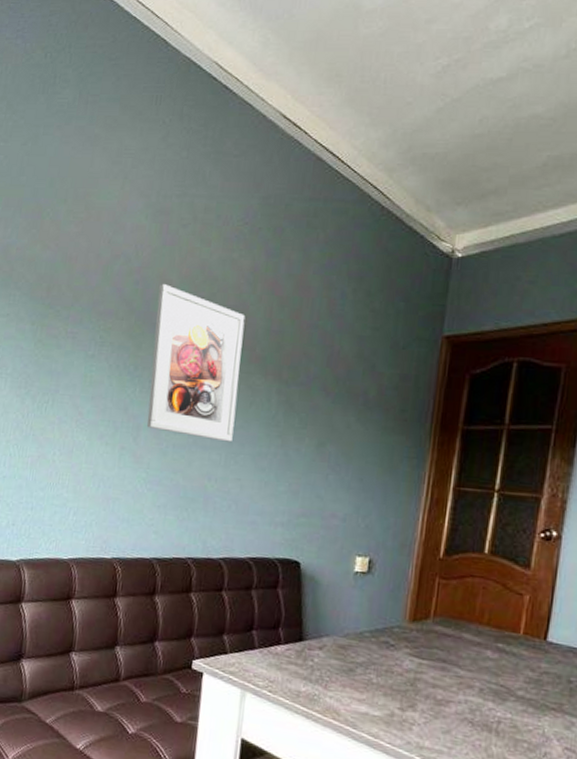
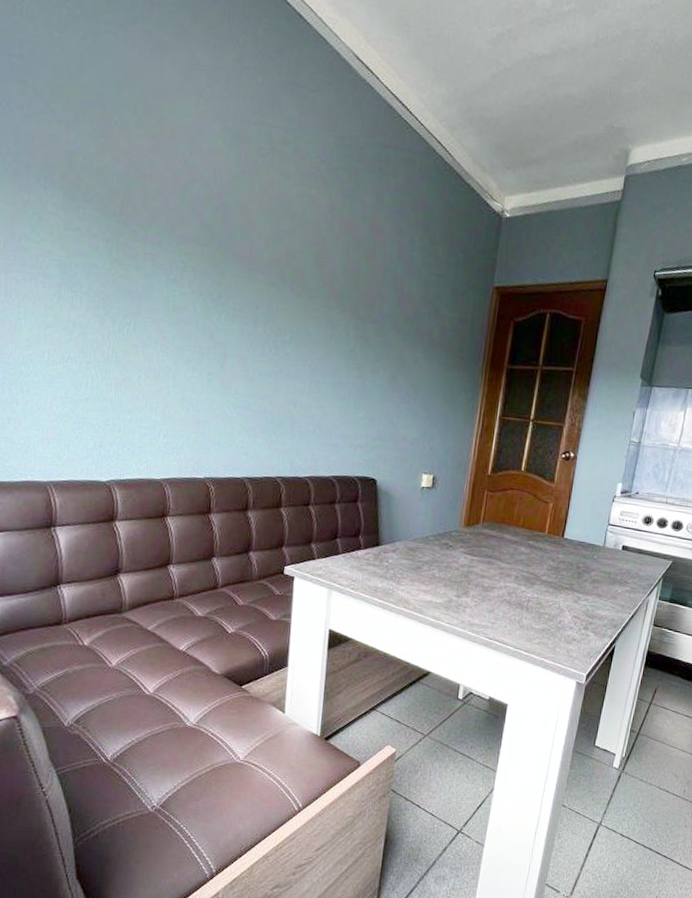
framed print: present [147,284,246,443] -> none [233,213,325,372]

